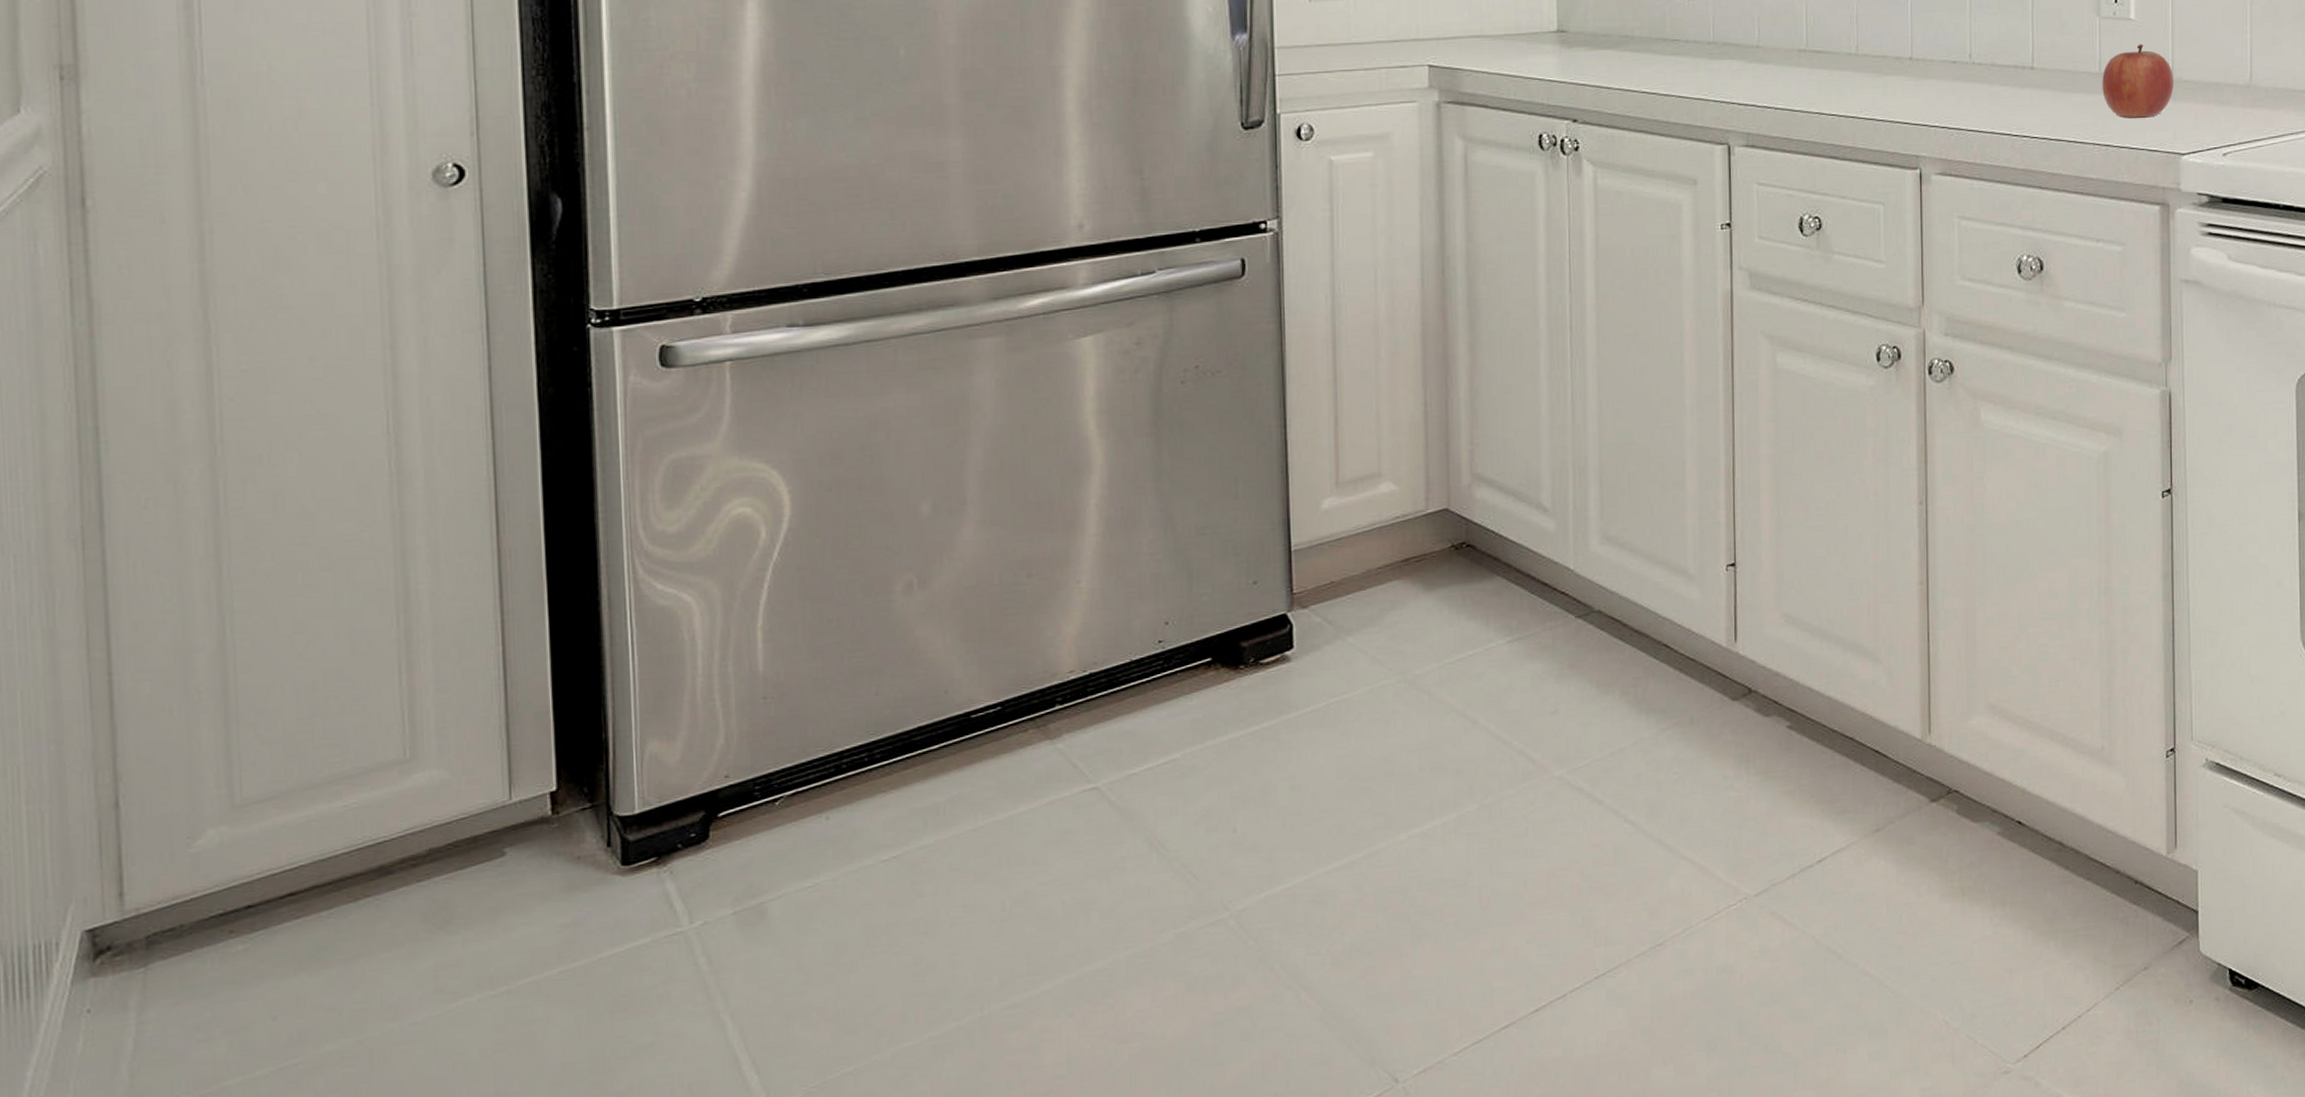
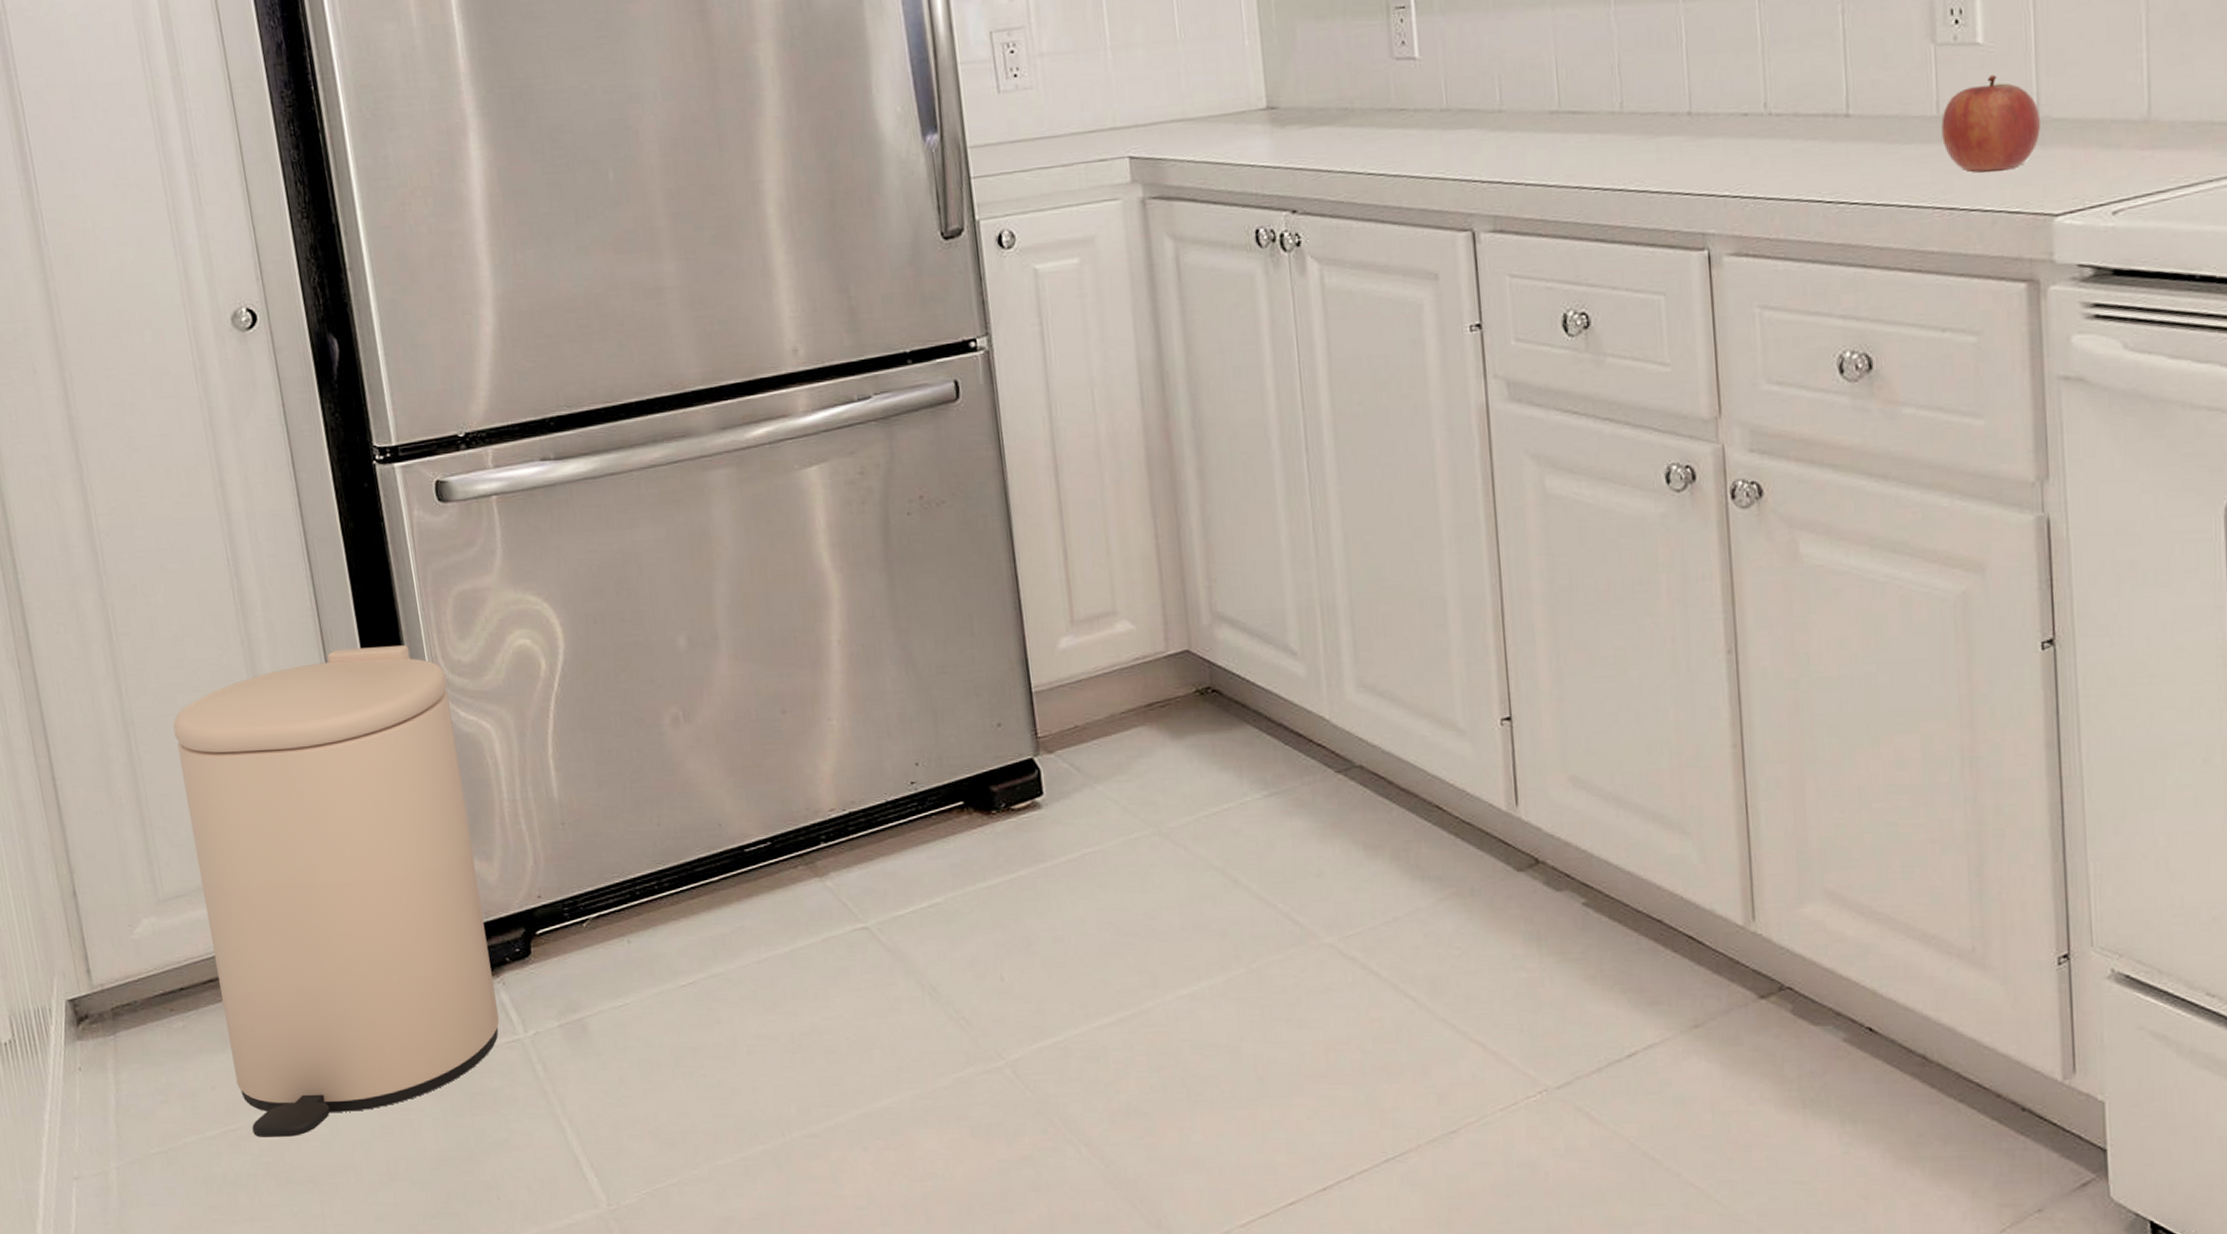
pedal bin: none [286,516,660,1071] -> present [173,645,499,1137]

